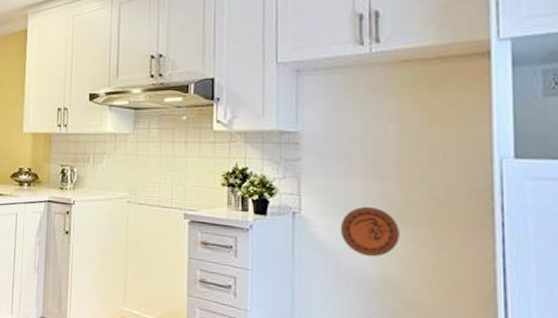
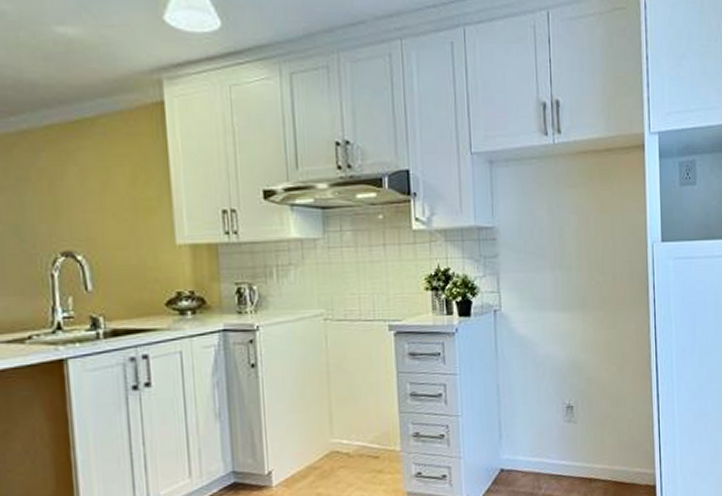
decorative plate: present [340,206,399,258] -> none [535,296,582,345]

